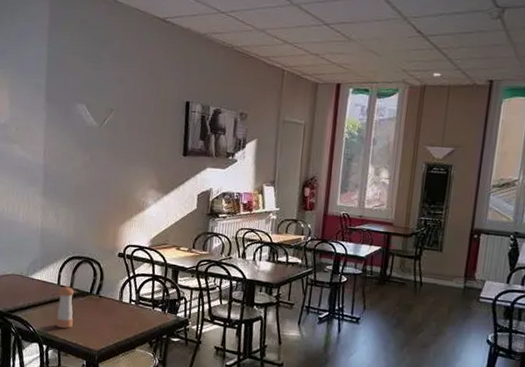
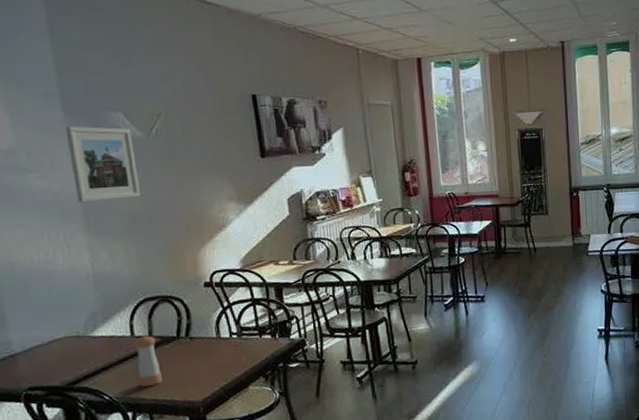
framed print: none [42,111,89,175] -> present [65,126,140,203]

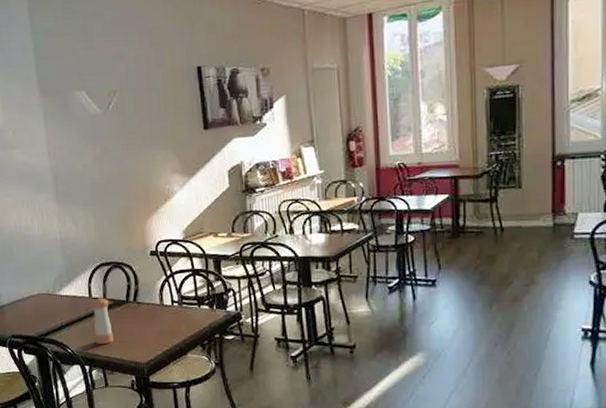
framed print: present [65,126,140,203] -> none [41,105,98,175]

